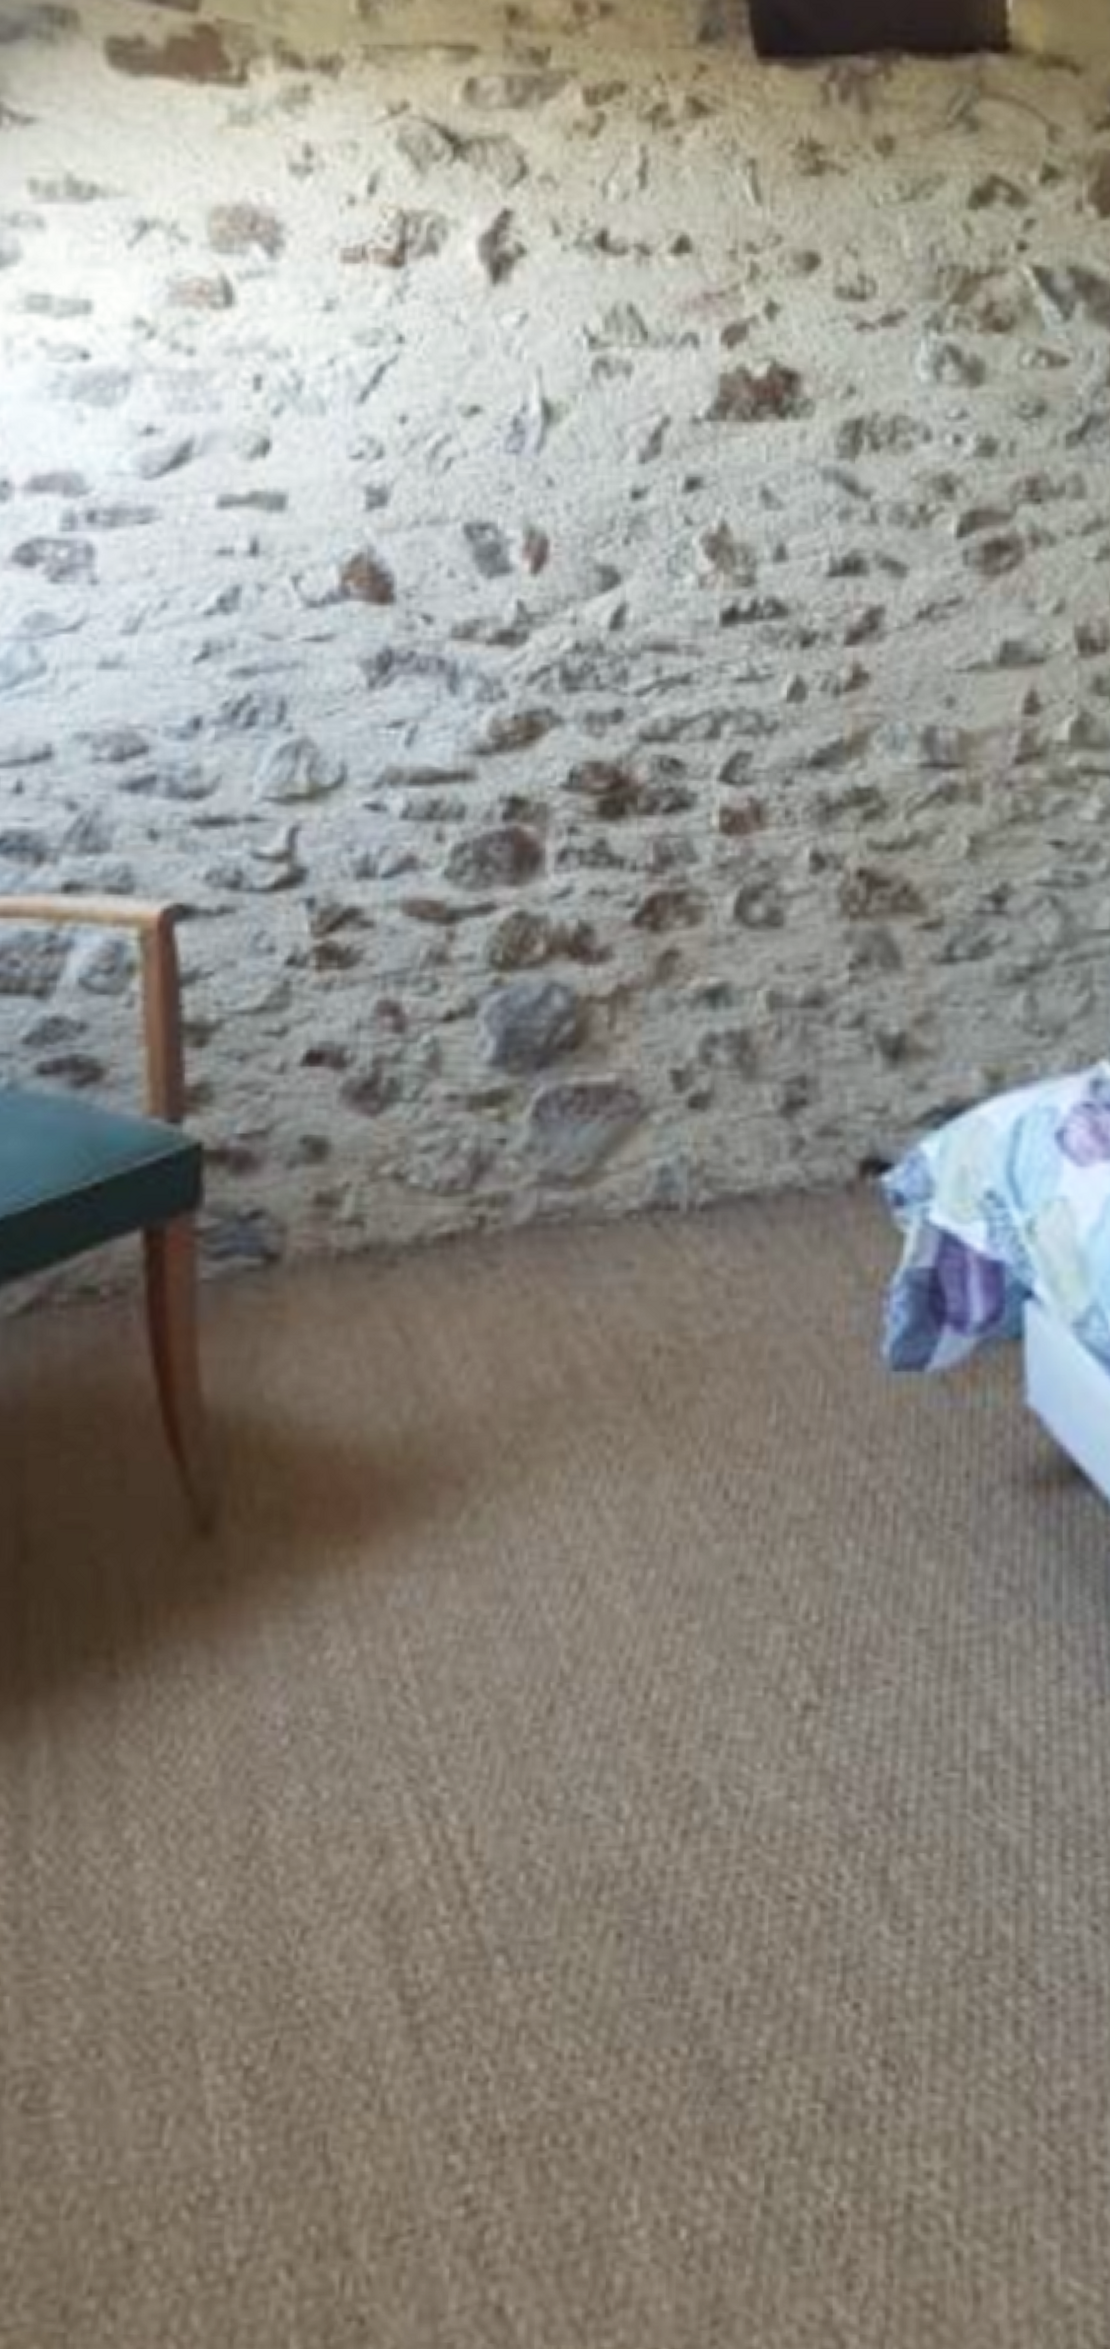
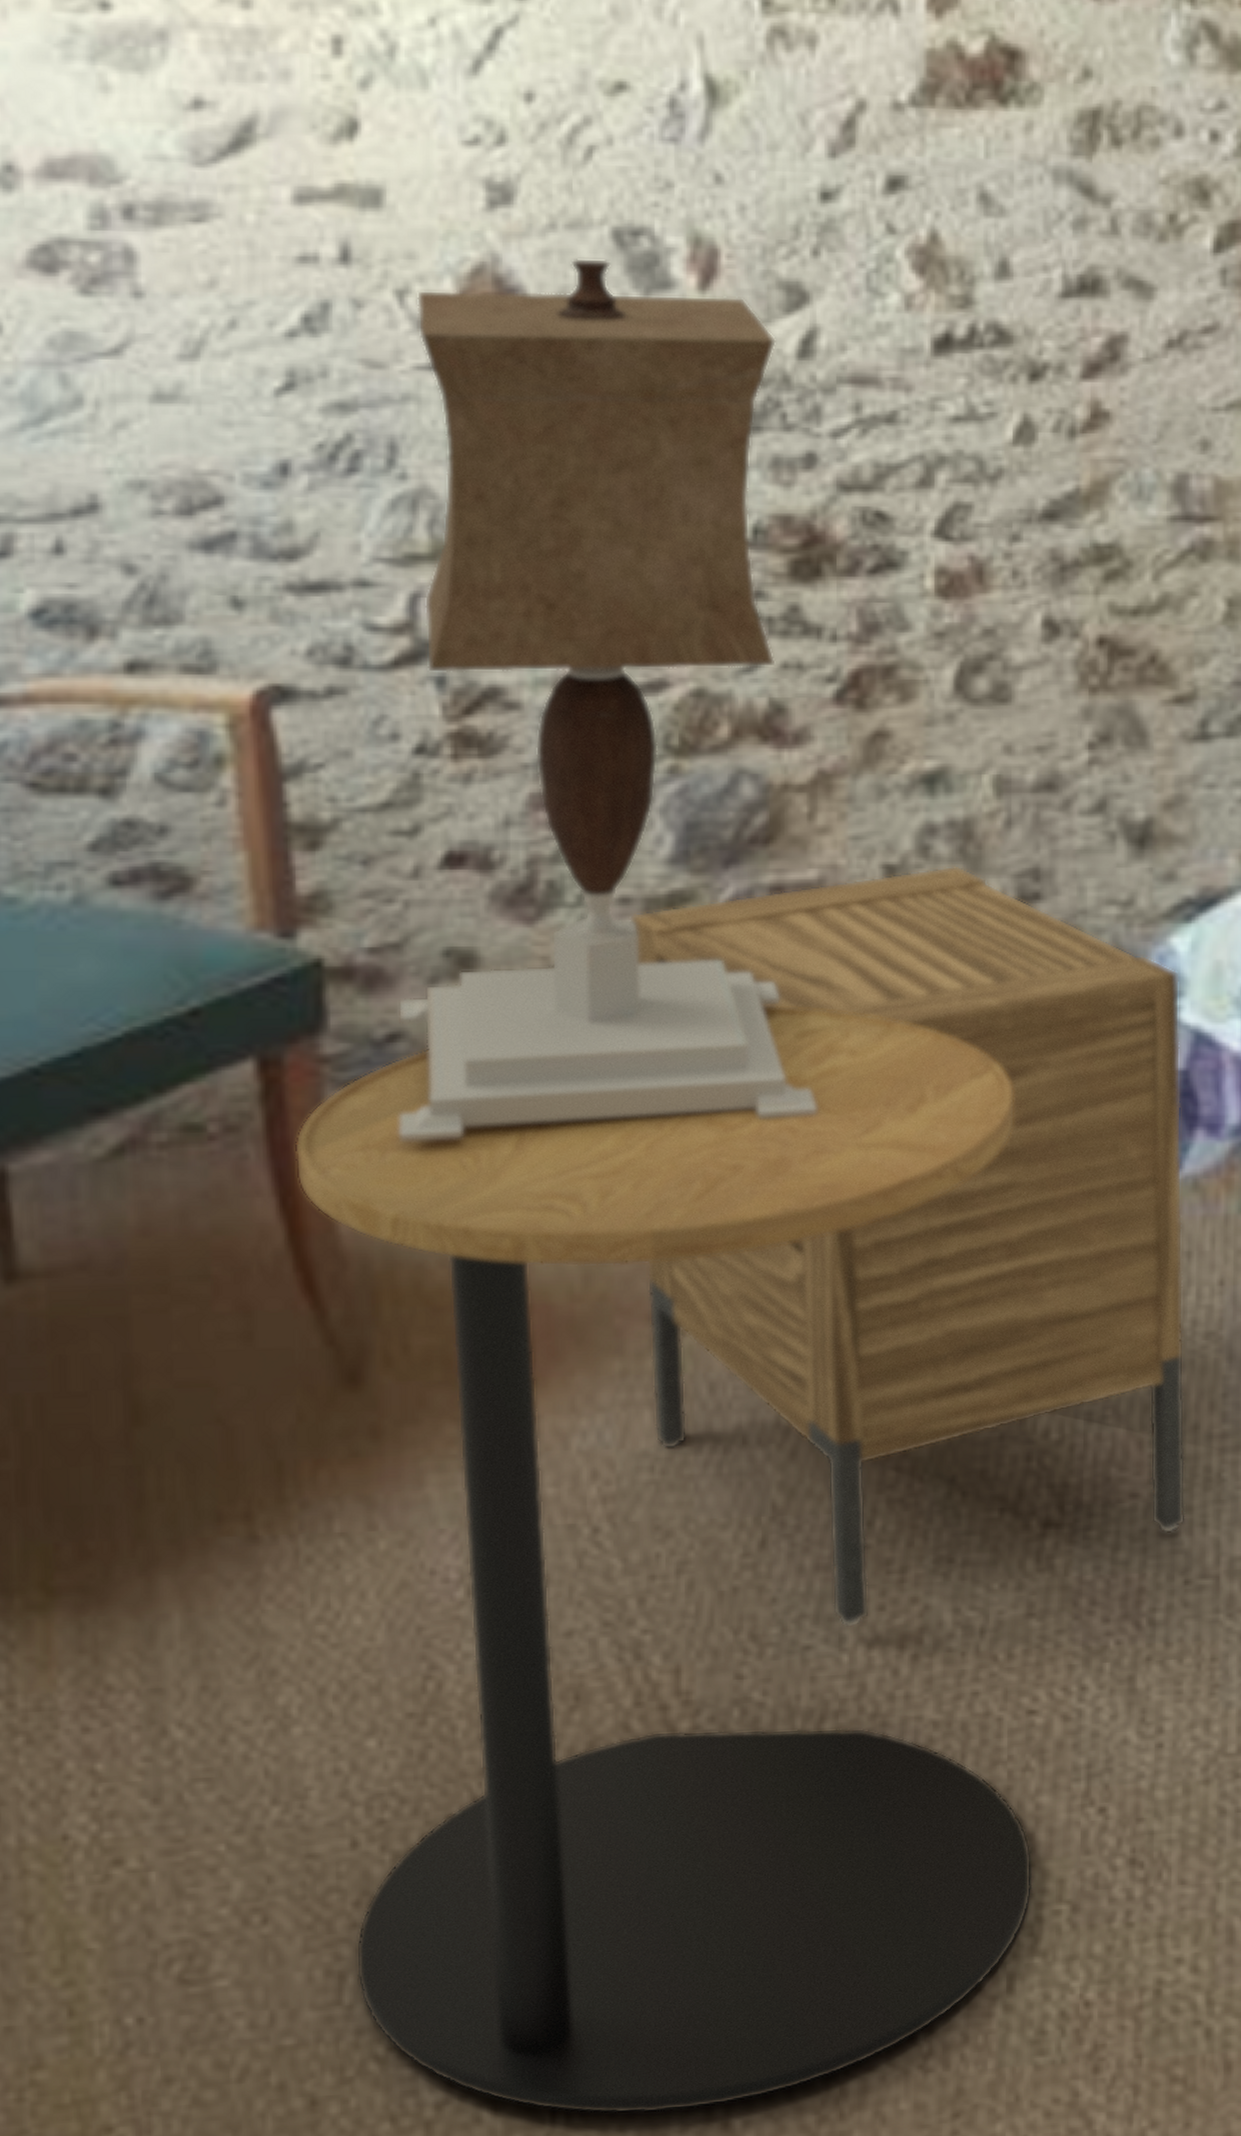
side table: none [169,1196,791,2291] -> present [294,1006,1033,2114]
table lamp: none [256,548,609,1310] -> present [397,257,817,1141]
nightstand: none [455,1072,935,1799] -> present [628,866,1186,1628]

